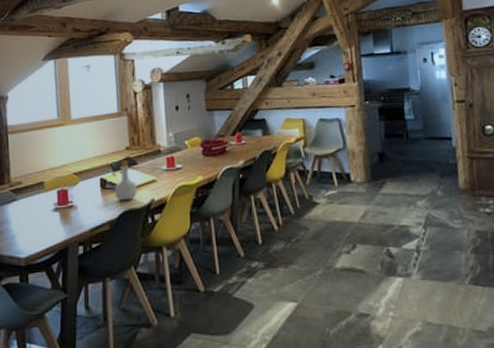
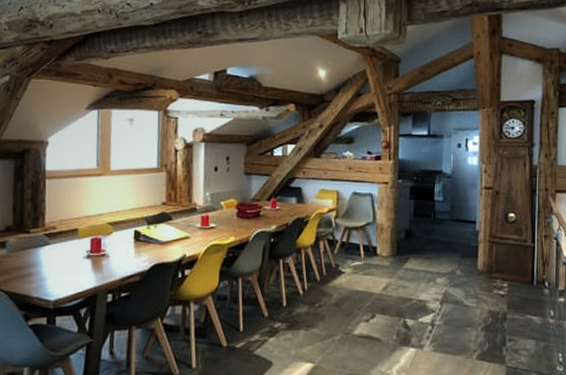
bottle: present [115,161,137,201] -> none [148,216,170,254]

